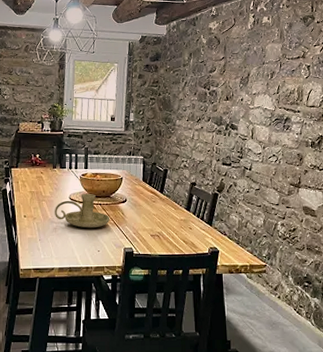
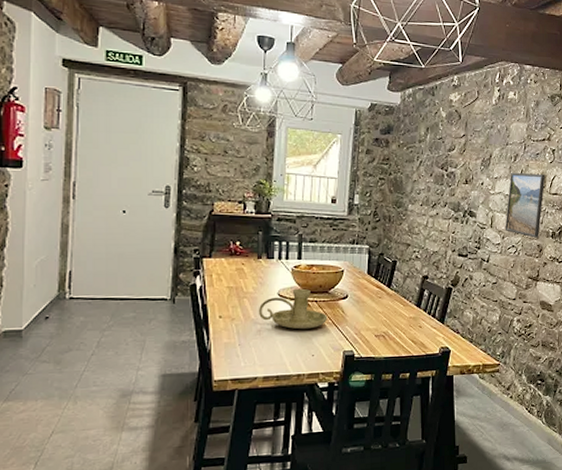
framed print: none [265,88,302,148] -> present [505,172,546,238]

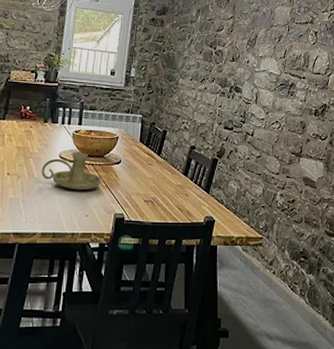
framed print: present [505,172,546,238] -> none [269,51,308,115]

